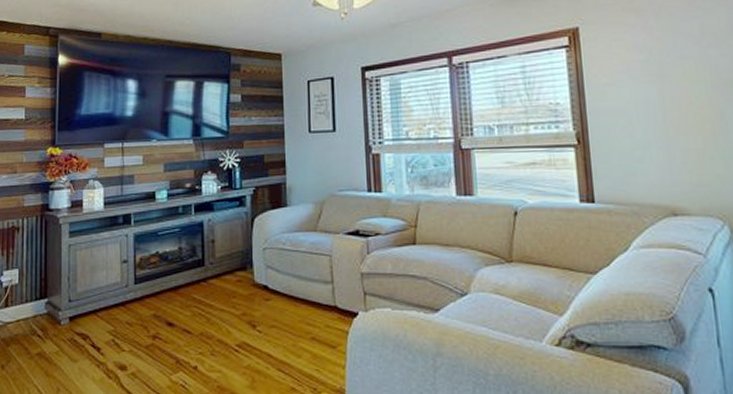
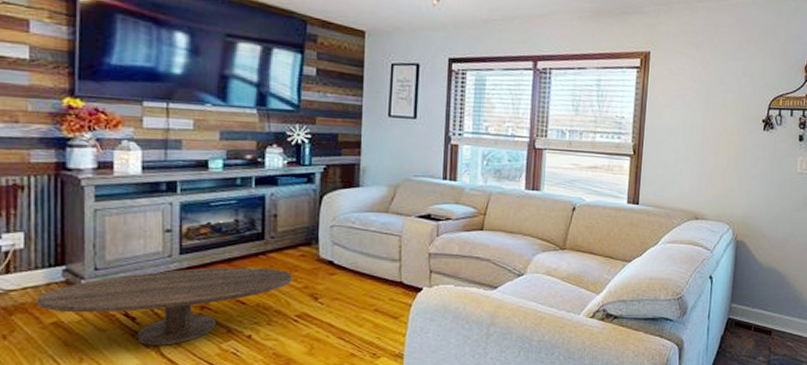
coffee table: none [26,296,232,377] -> present [37,267,293,346]

